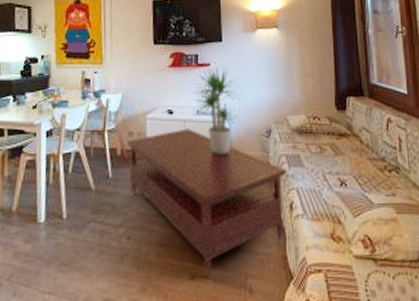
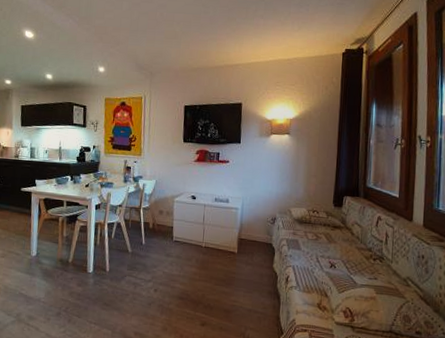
coffee table: present [126,128,286,280] -> none [157,211,286,327]
potted plant: present [192,67,241,155] -> none [213,163,253,235]

